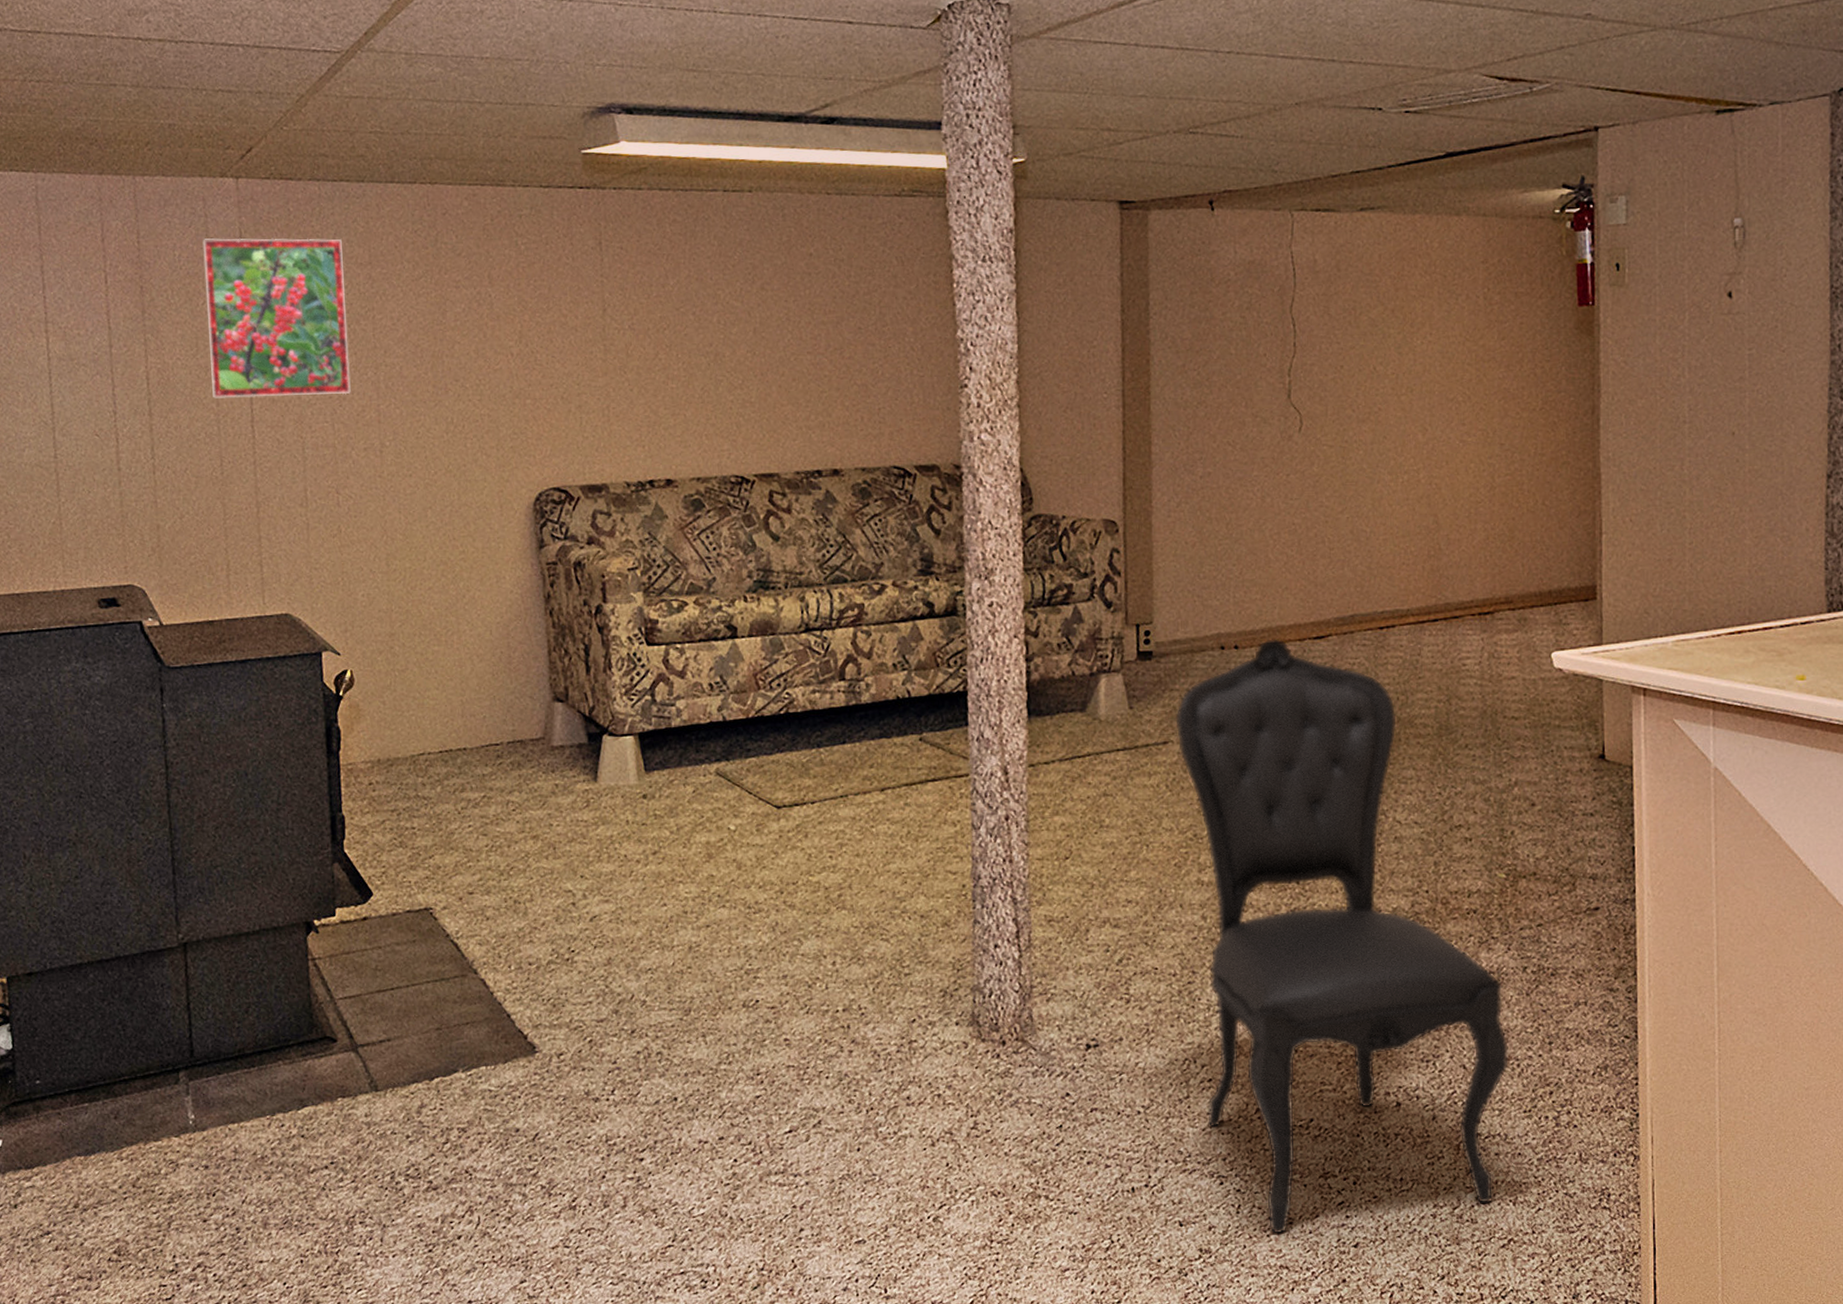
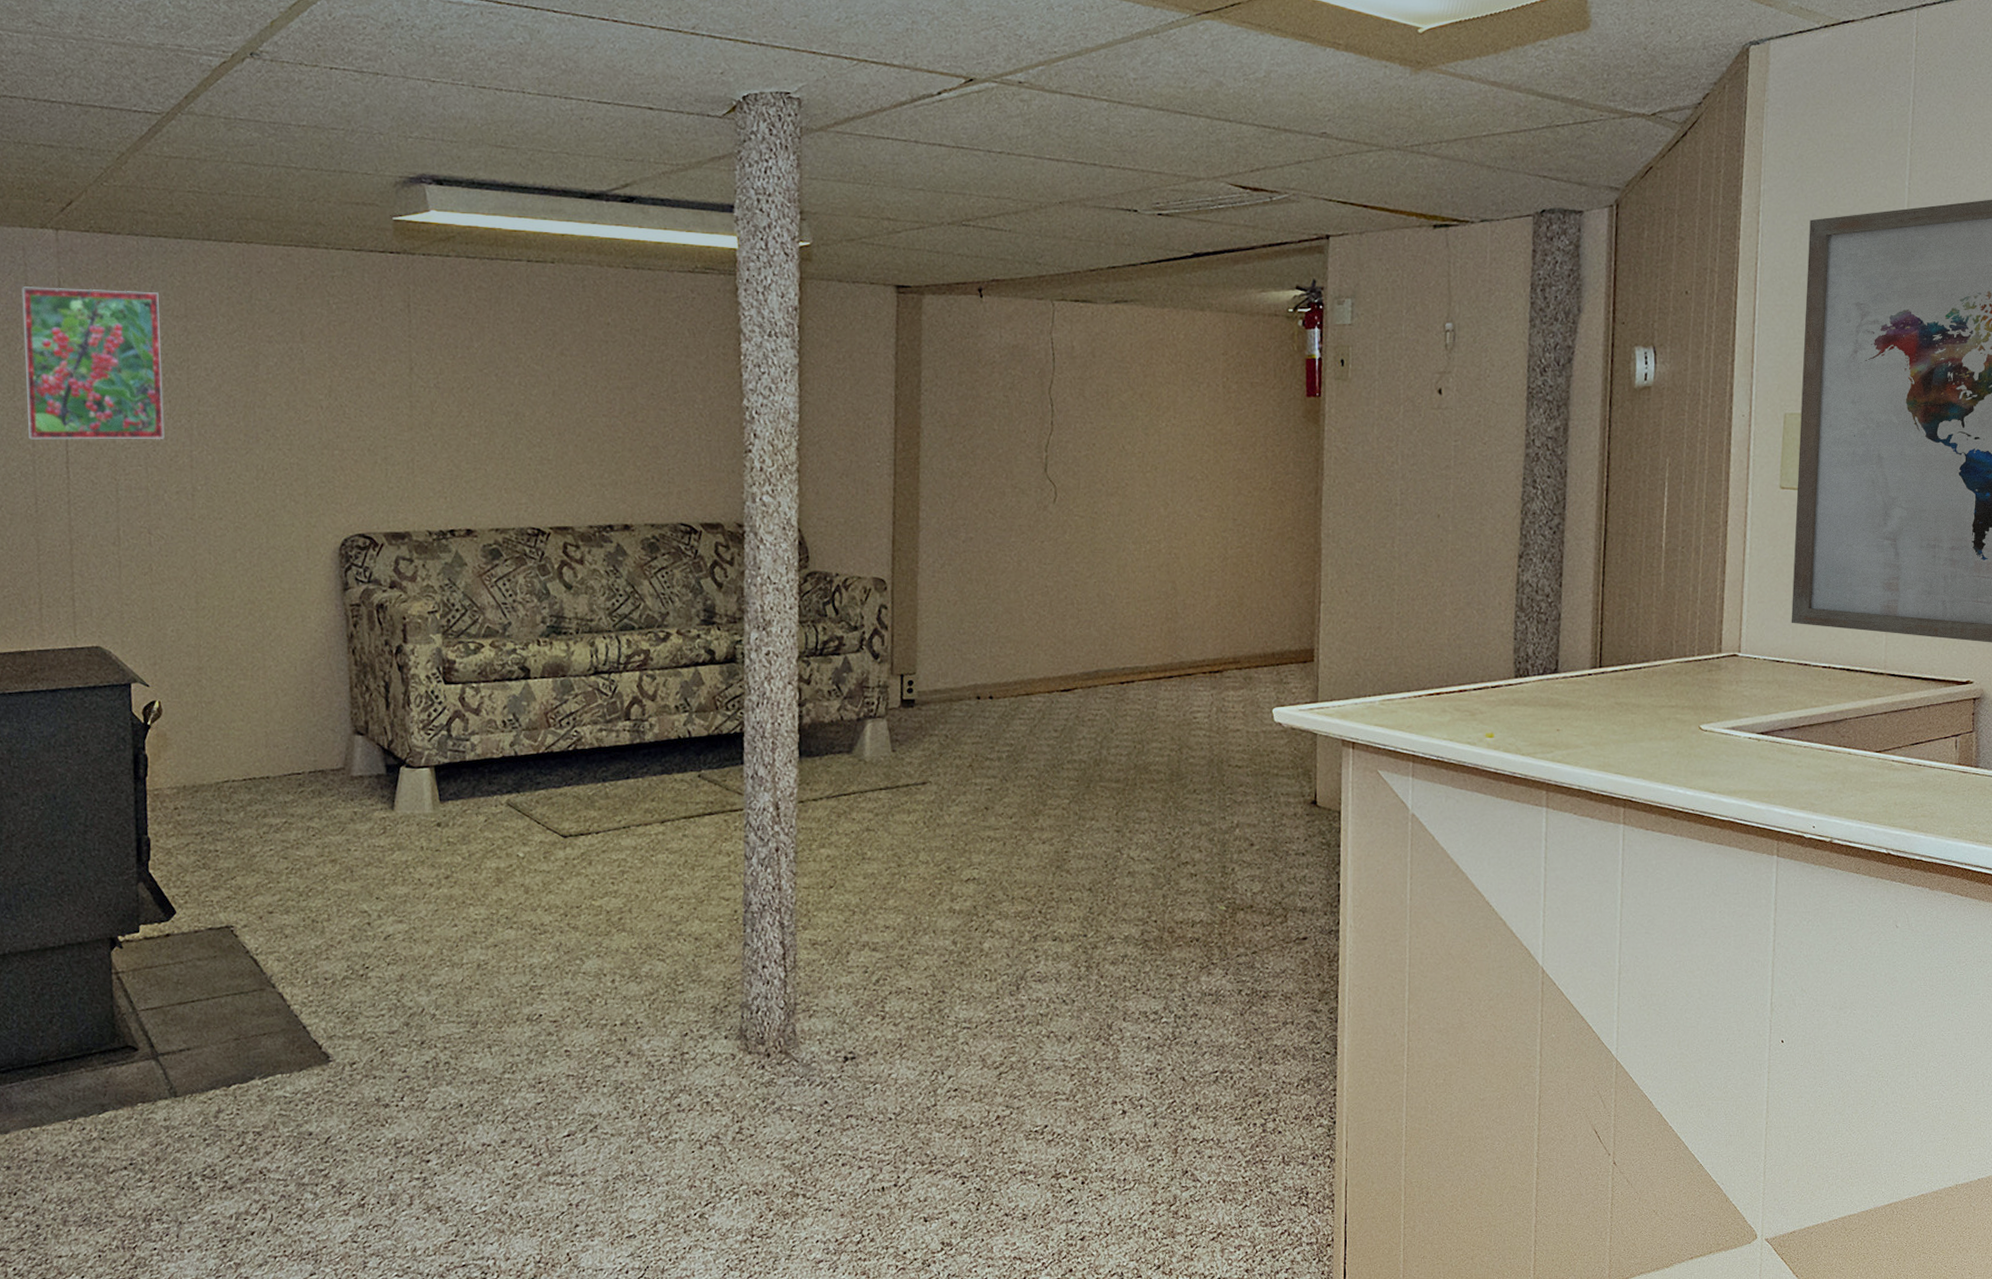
dining chair: present [1174,637,1510,1234] -> none [933,689,1224,1229]

